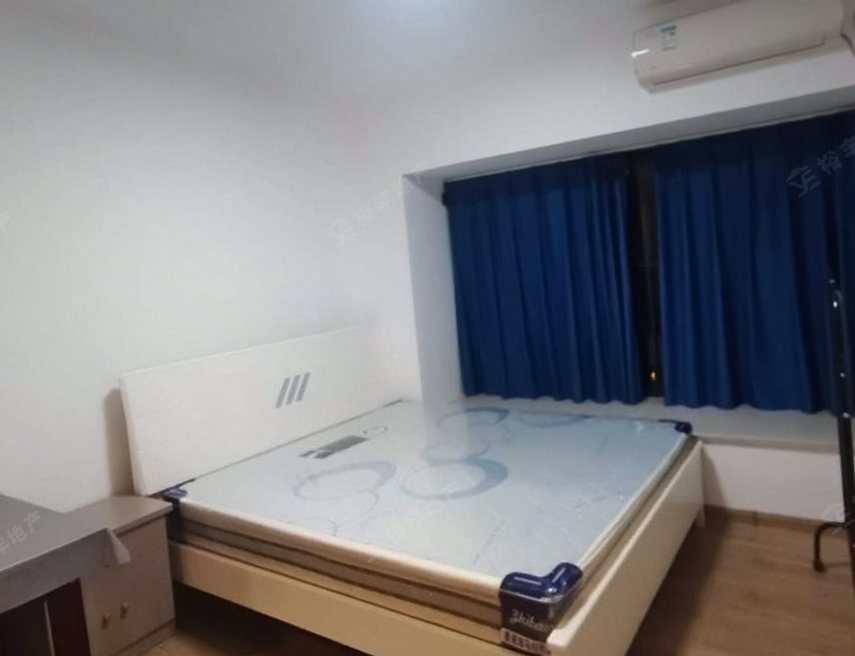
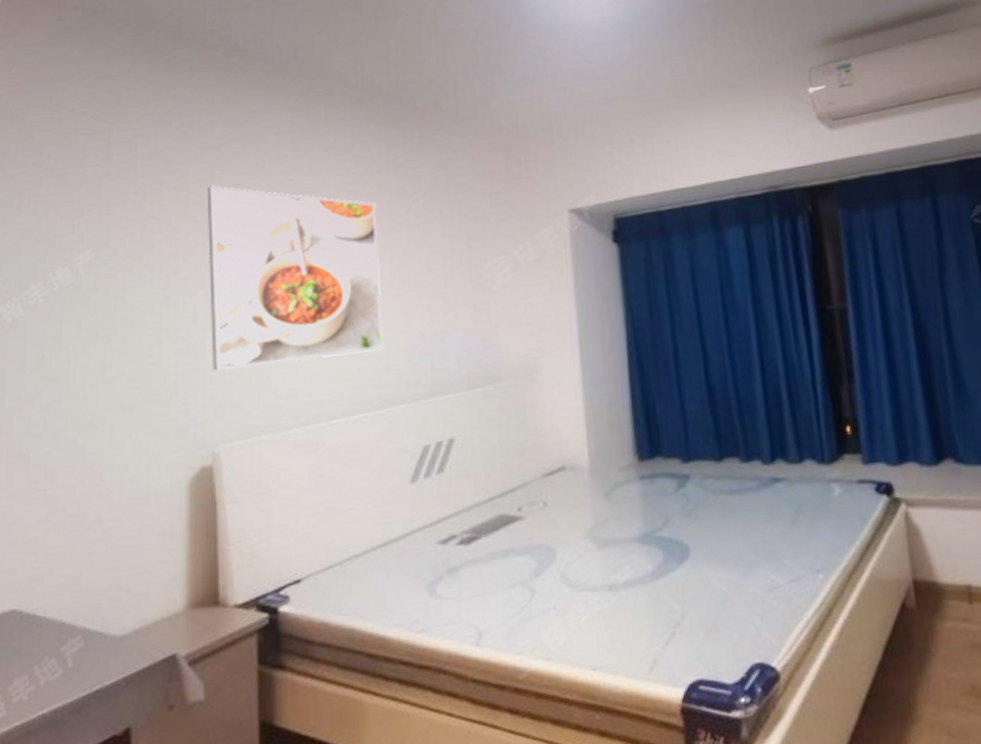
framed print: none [94,155,248,313] -> present [206,185,384,371]

